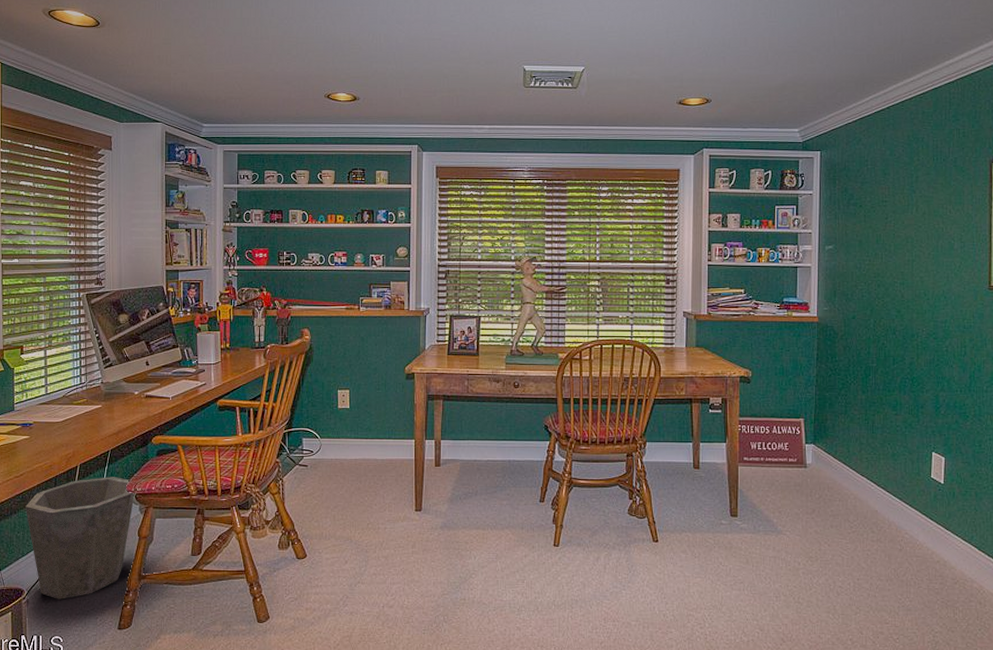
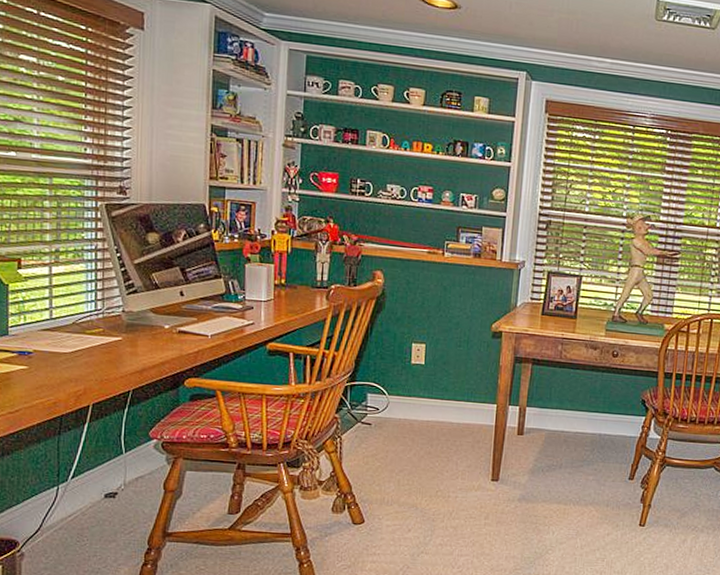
waste bin: present [26,477,135,599] -> none [22,420,161,554]

